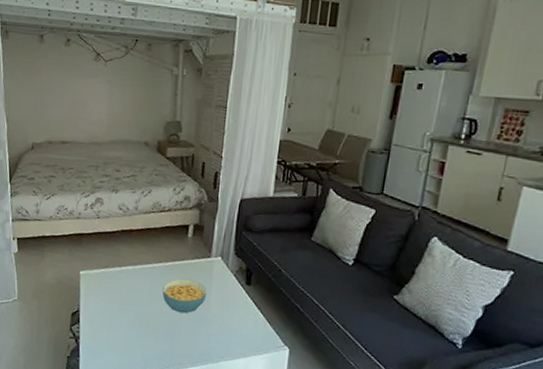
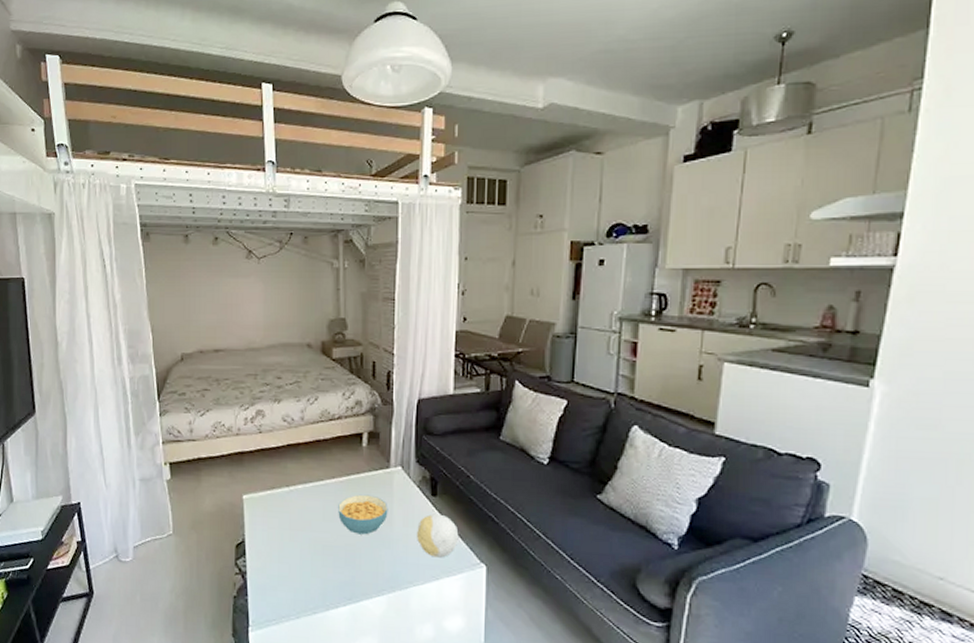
decorative ball: none [230,300,268,339] -> present [417,513,459,558]

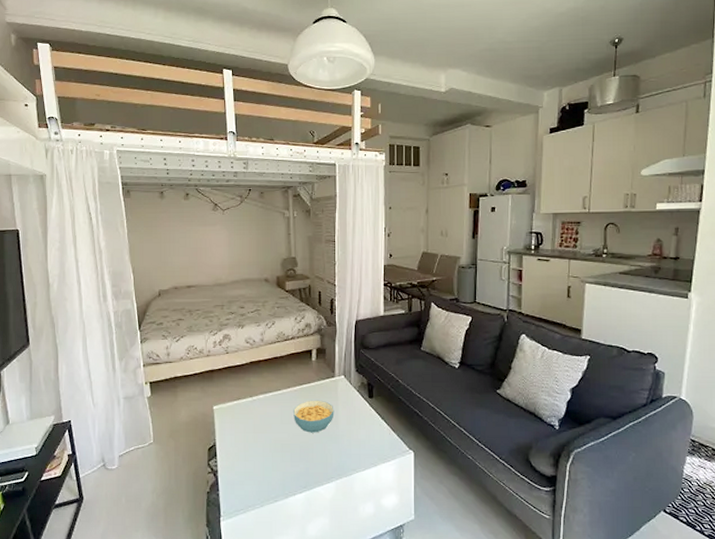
decorative ball: present [417,513,459,558] -> none [358,412,392,448]

